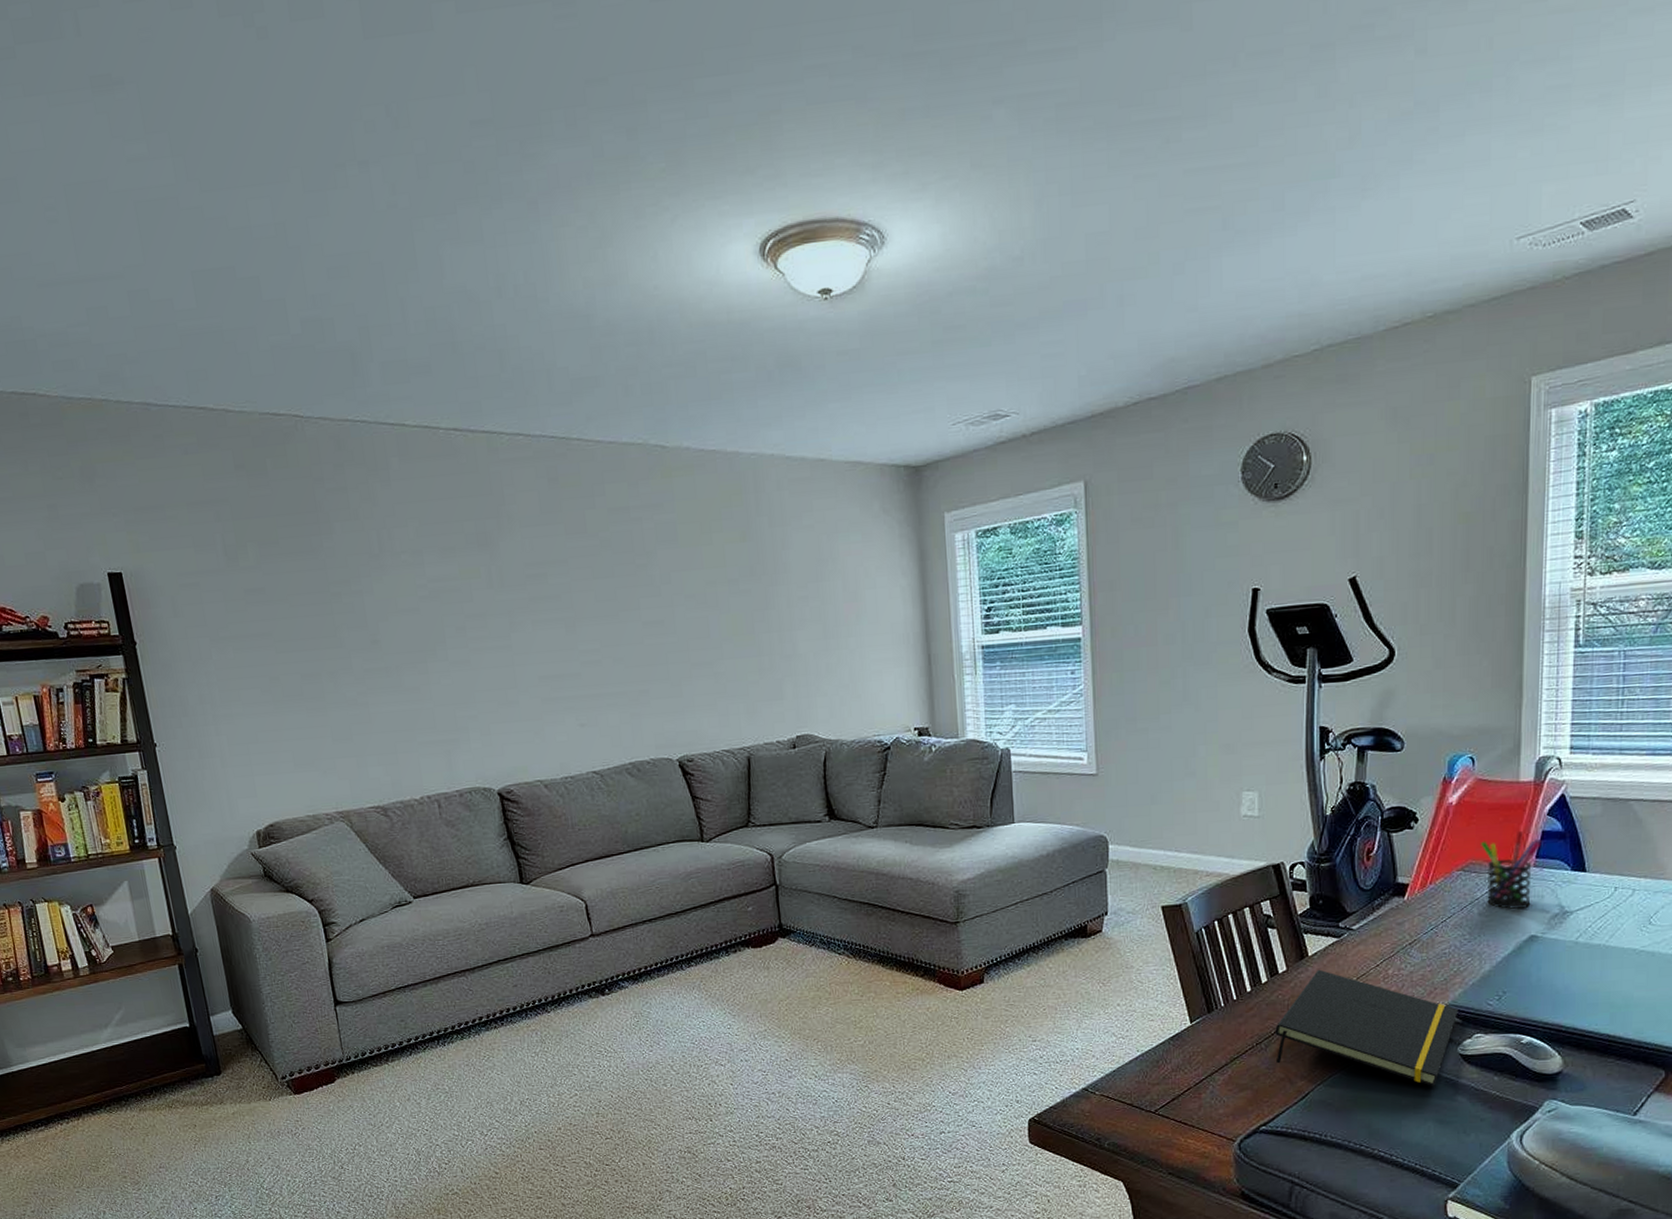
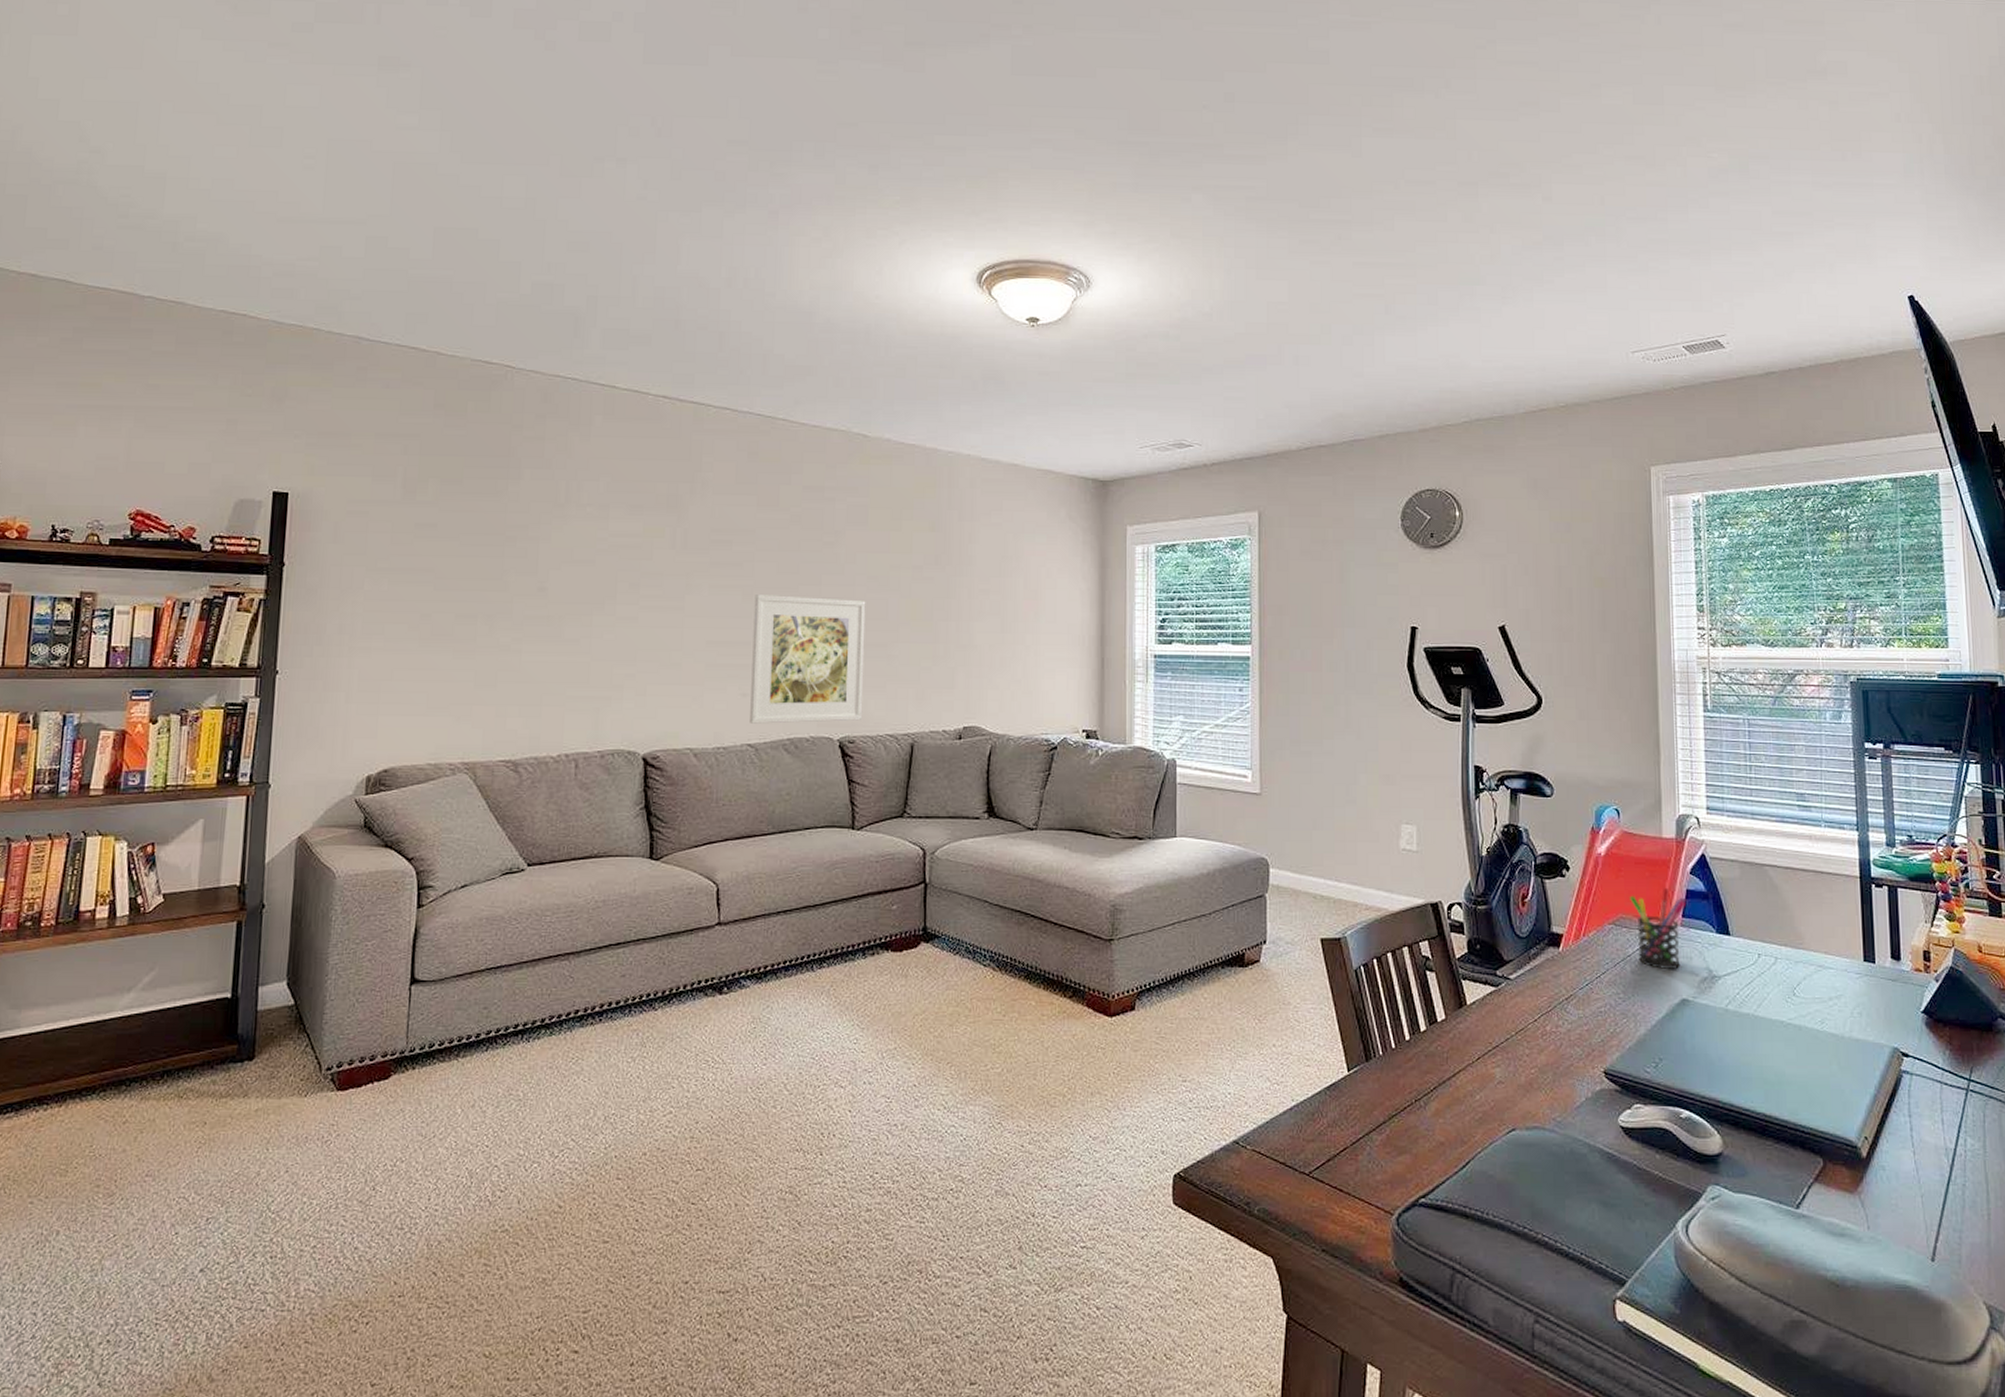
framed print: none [577,621,697,752] -> present [750,595,866,724]
notepad: present [1275,969,1459,1087] -> none [1434,1020,1617,1163]

